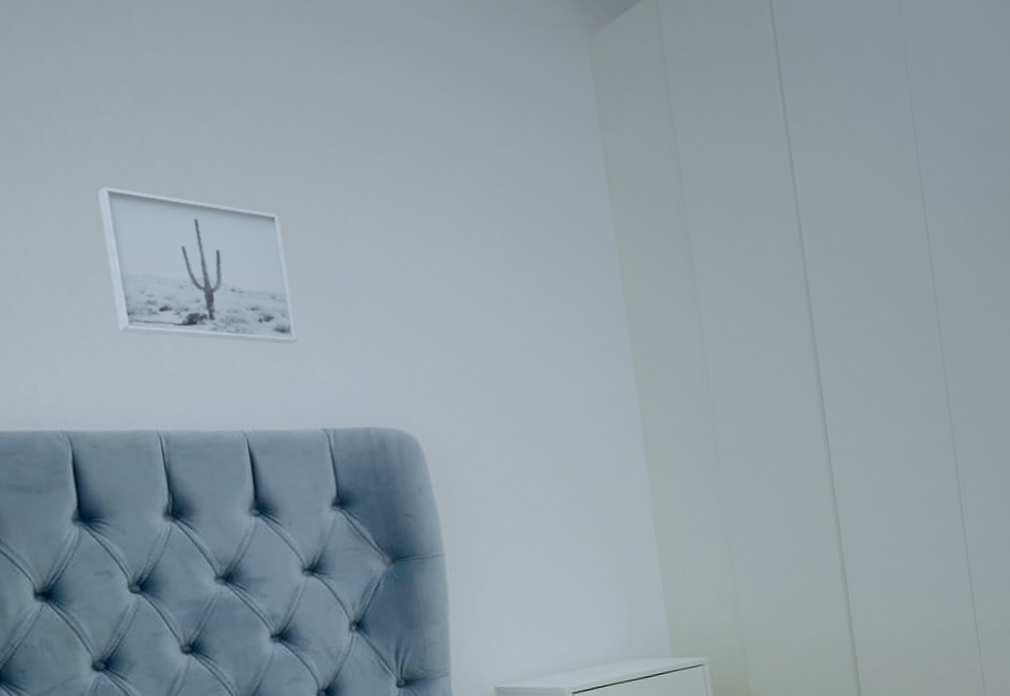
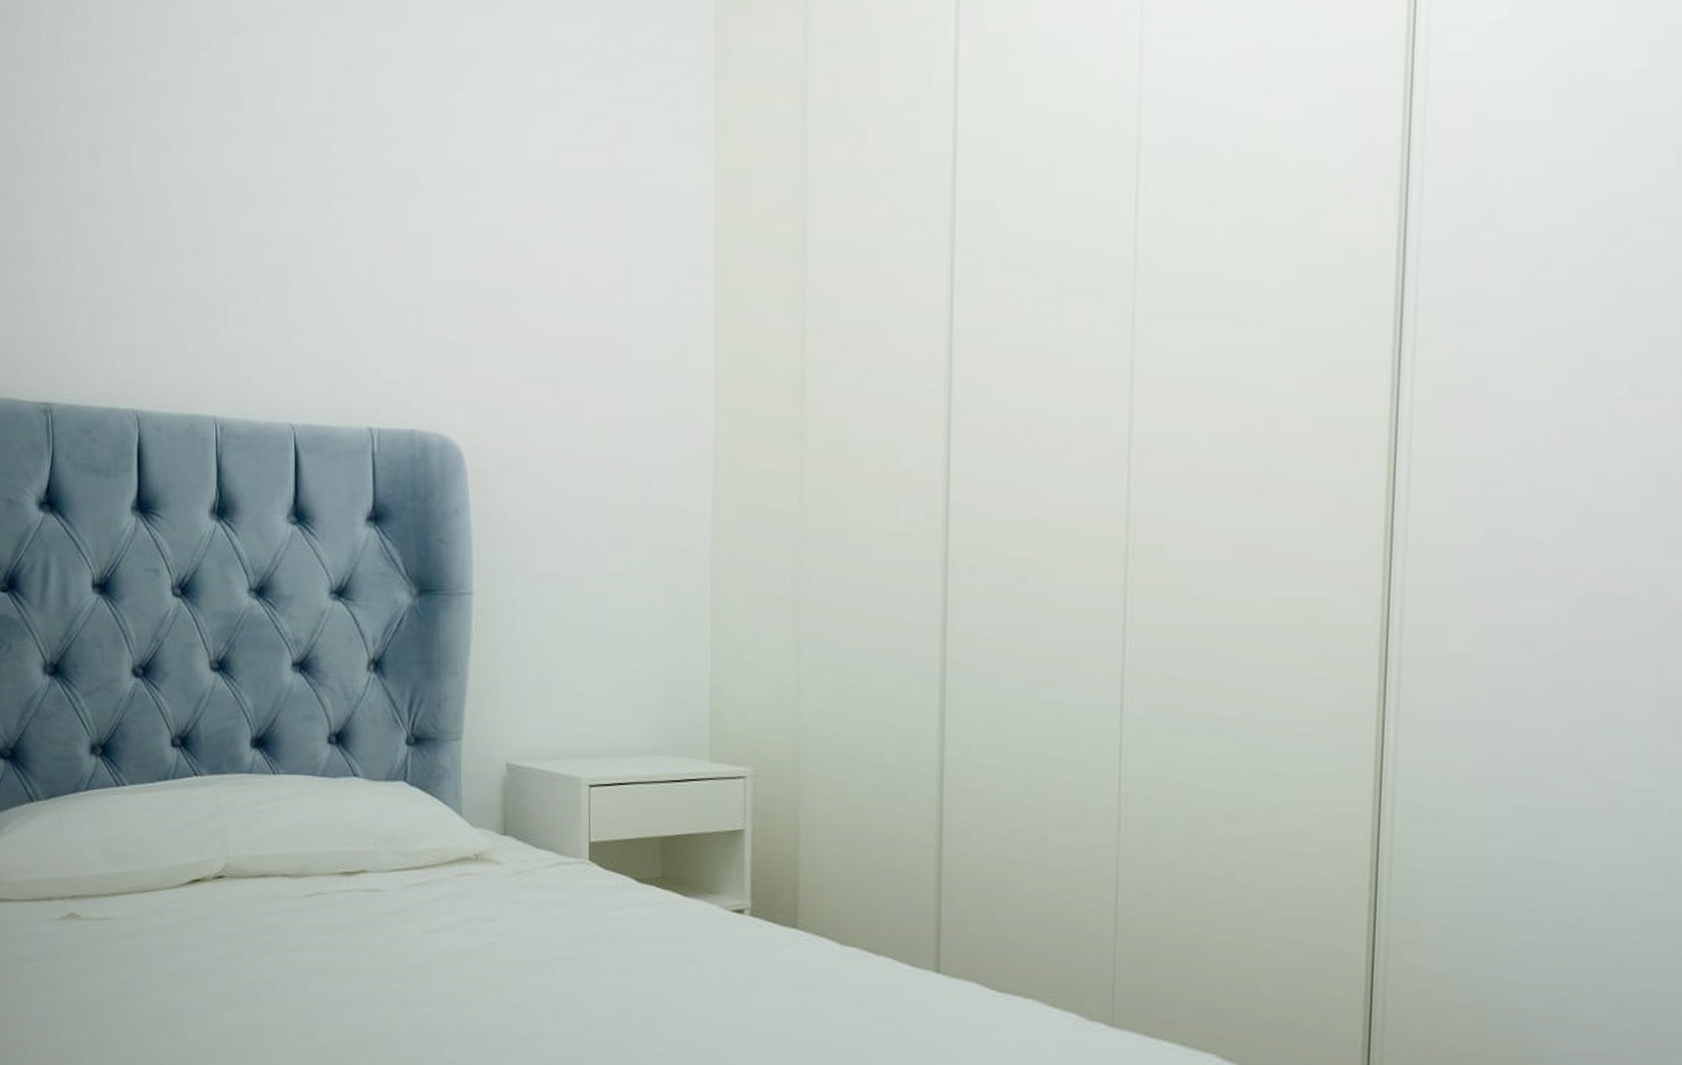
wall art: present [98,186,297,345] -> none [189,133,355,324]

